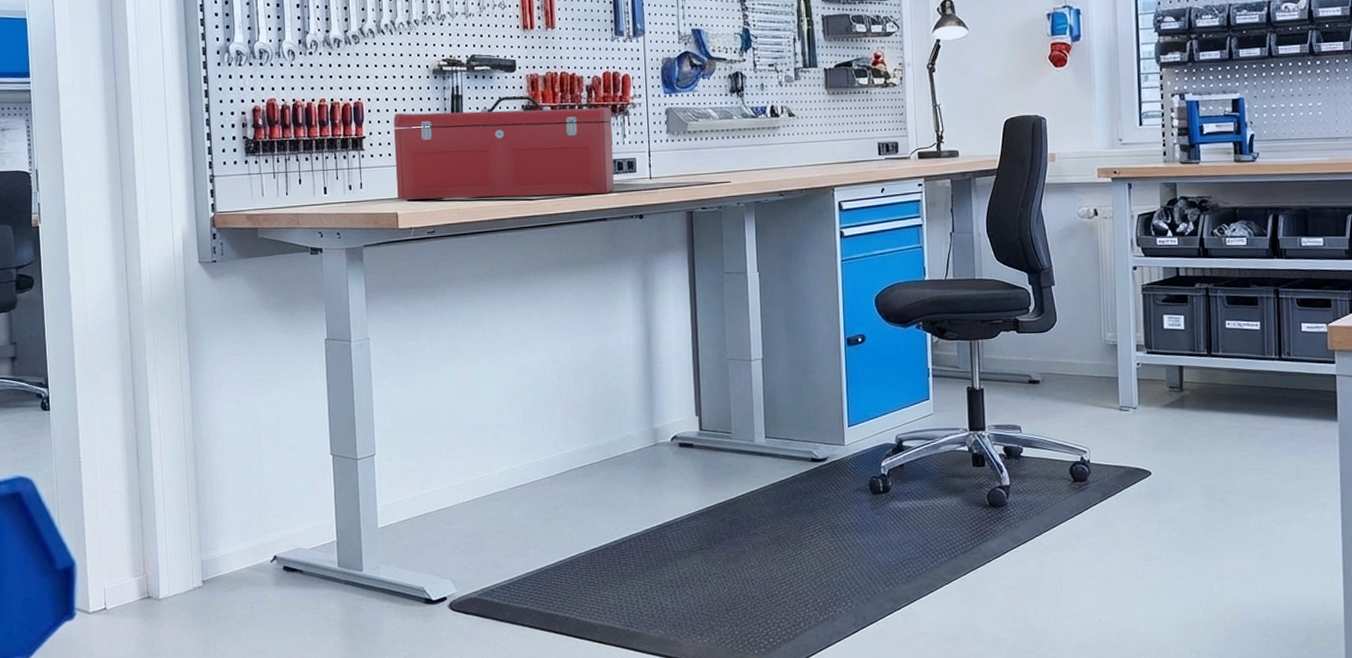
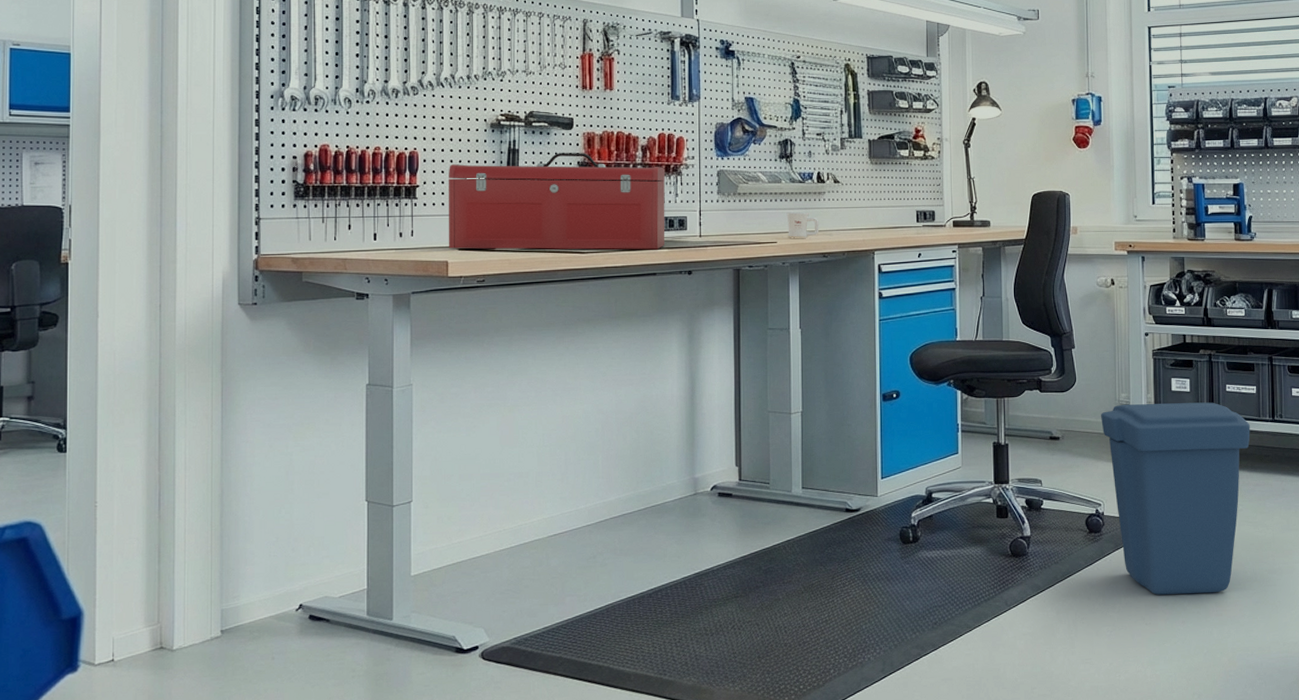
mug: none [739,149,775,177] -> present [786,212,819,238]
trash can: none [1085,340,1254,547] -> present [1101,402,1250,595]

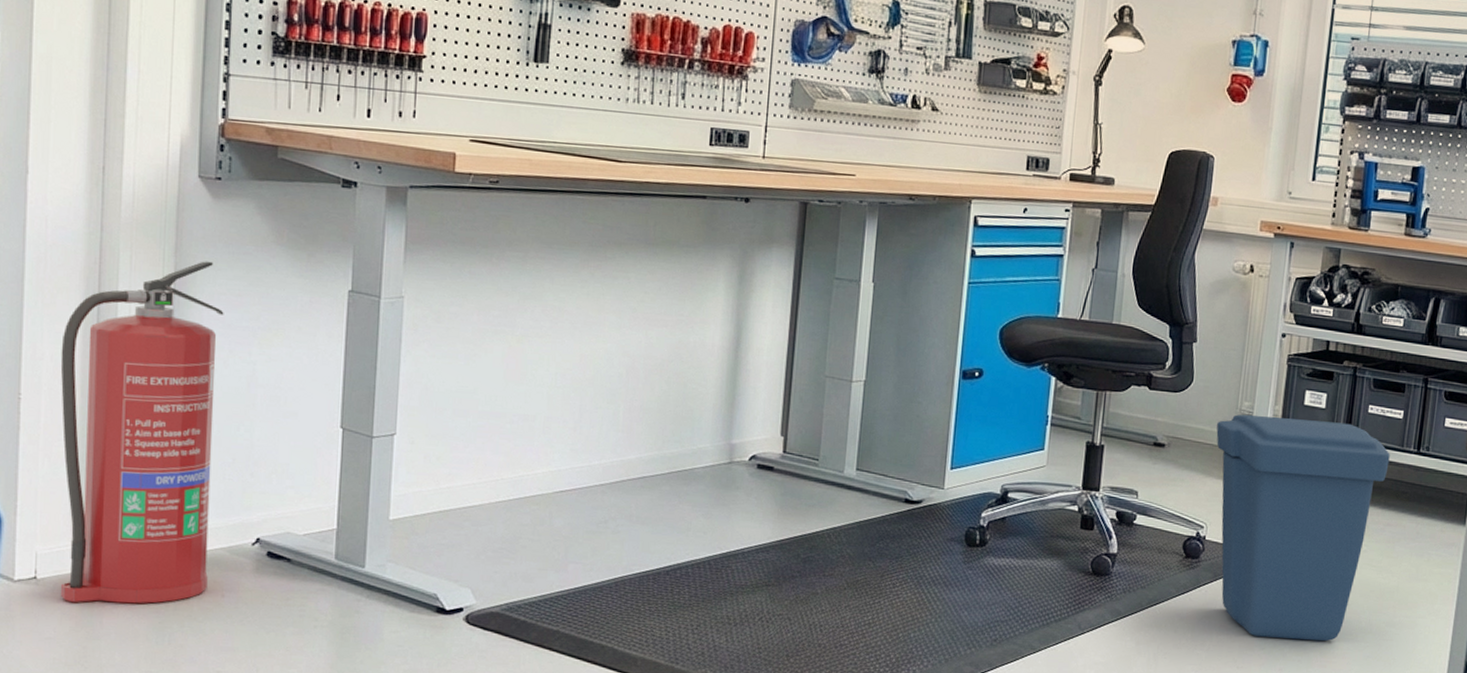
fire extinguisher: none [129,373,264,679] -> present [60,261,224,604]
toolbox: present [448,152,665,250] -> none [457,34,728,168]
mug: present [786,212,819,238] -> none [868,140,909,174]

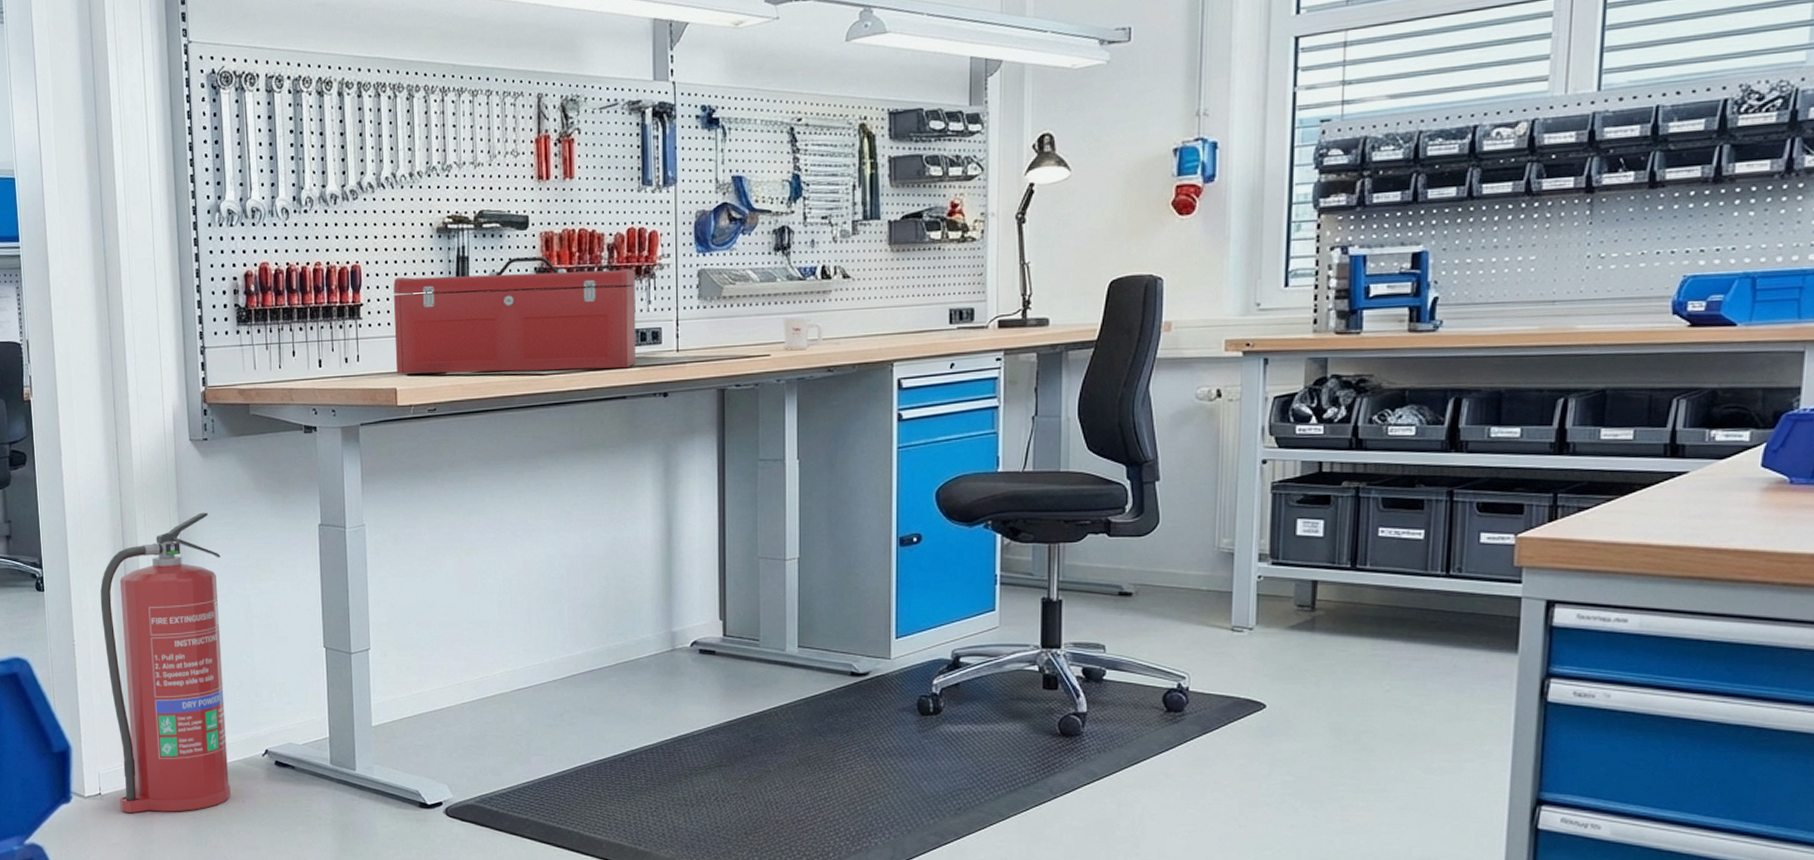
toolbox: none [457,34,728,168] -> present [393,256,637,374]
mug: none [868,140,909,174] -> present [782,316,823,350]
trash can: present [1216,414,1390,642] -> none [1192,550,1411,794]

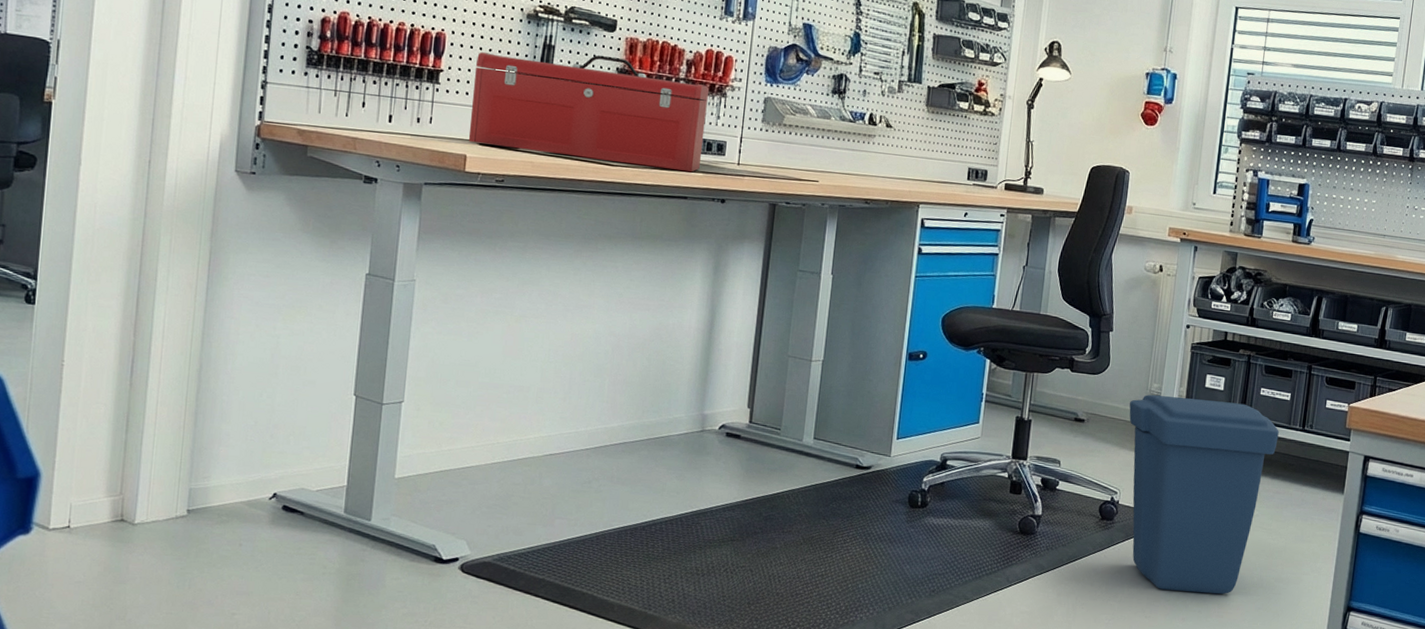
fire extinguisher: present [100,512,231,814] -> none [90,245,253,552]
mug: present [782,316,823,350] -> none [829,151,866,181]
trash can: none [1192,550,1411,794] -> present [1129,395,1279,595]

